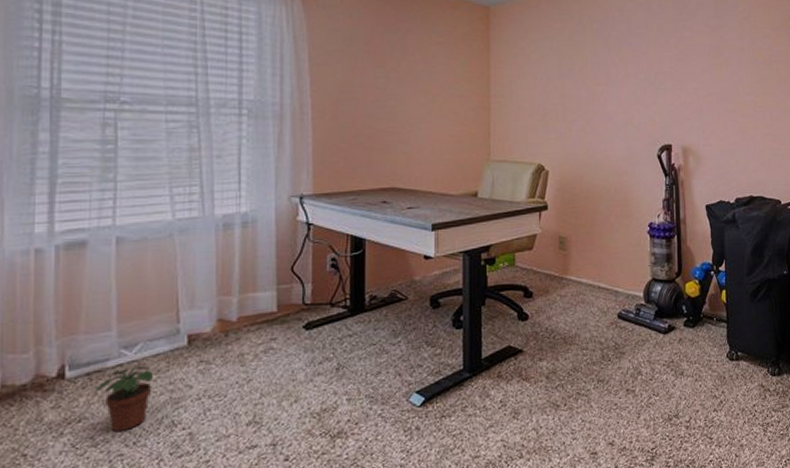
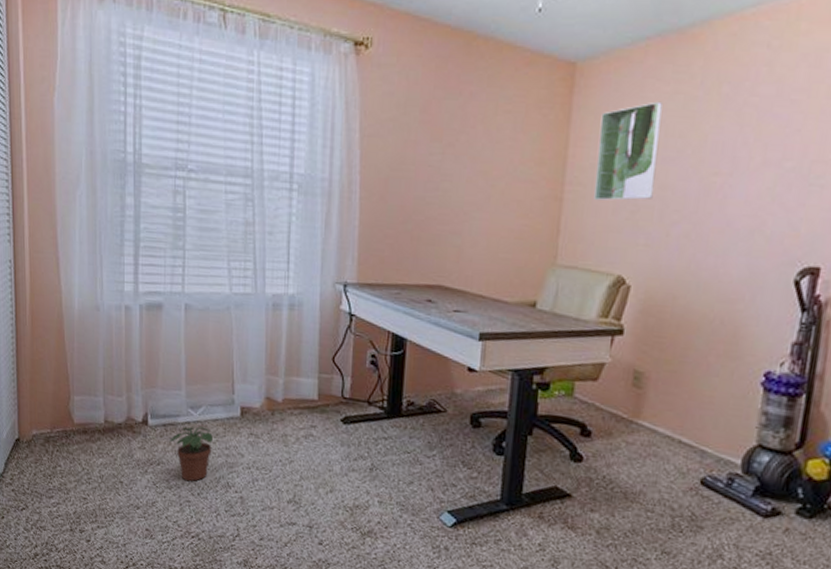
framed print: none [512,34,556,109] -> present [594,101,662,201]

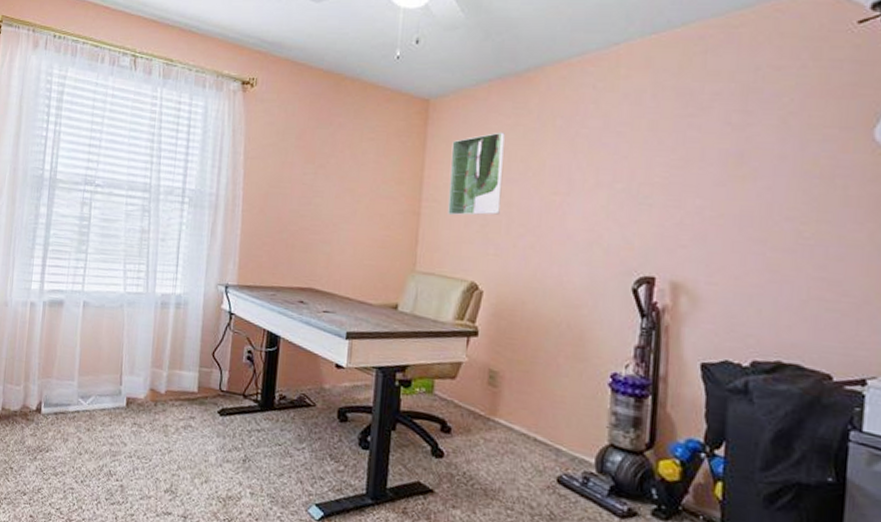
potted plant: present [168,426,214,482] -> none [58,415,100,469]

